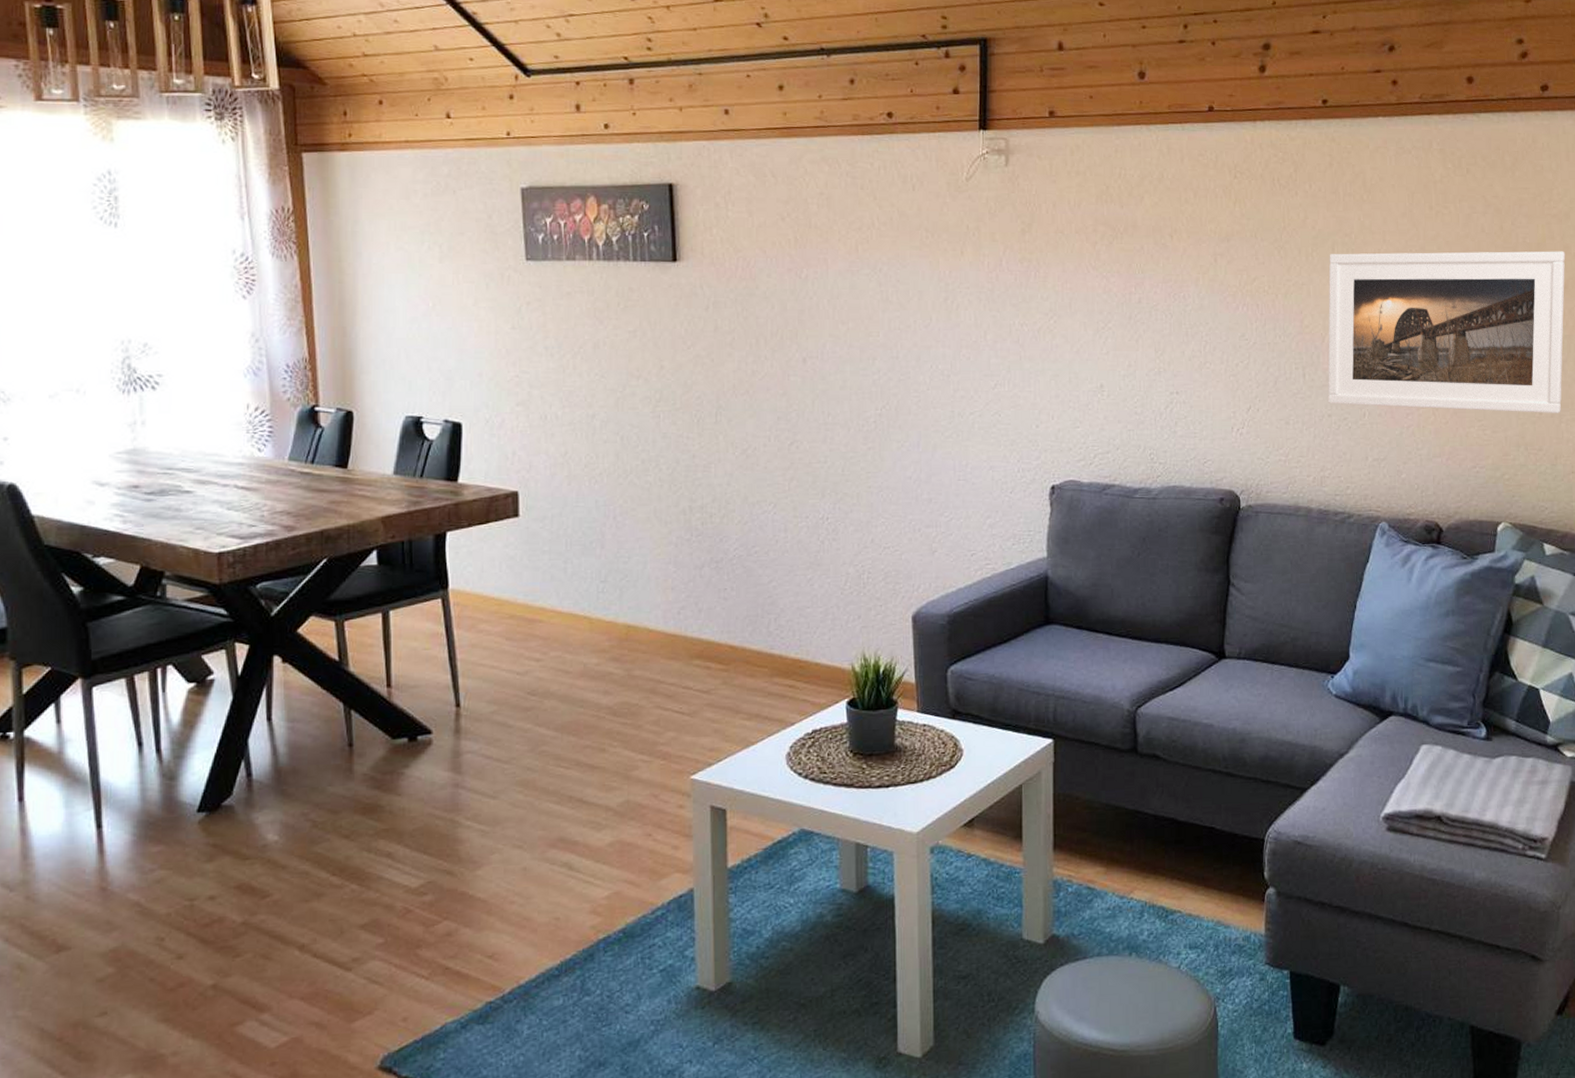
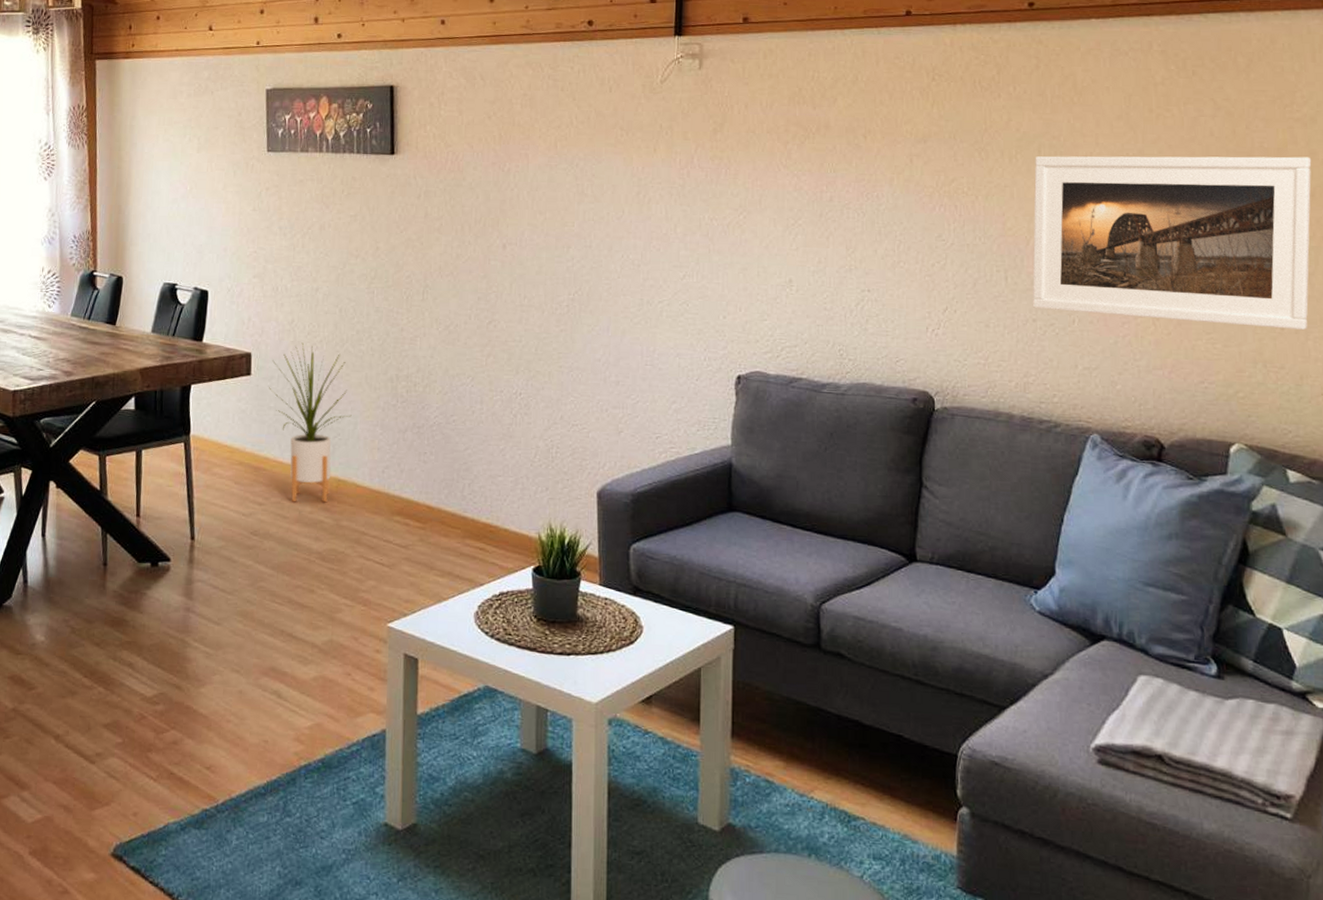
house plant: none [541,476,640,655] -> present [269,342,352,503]

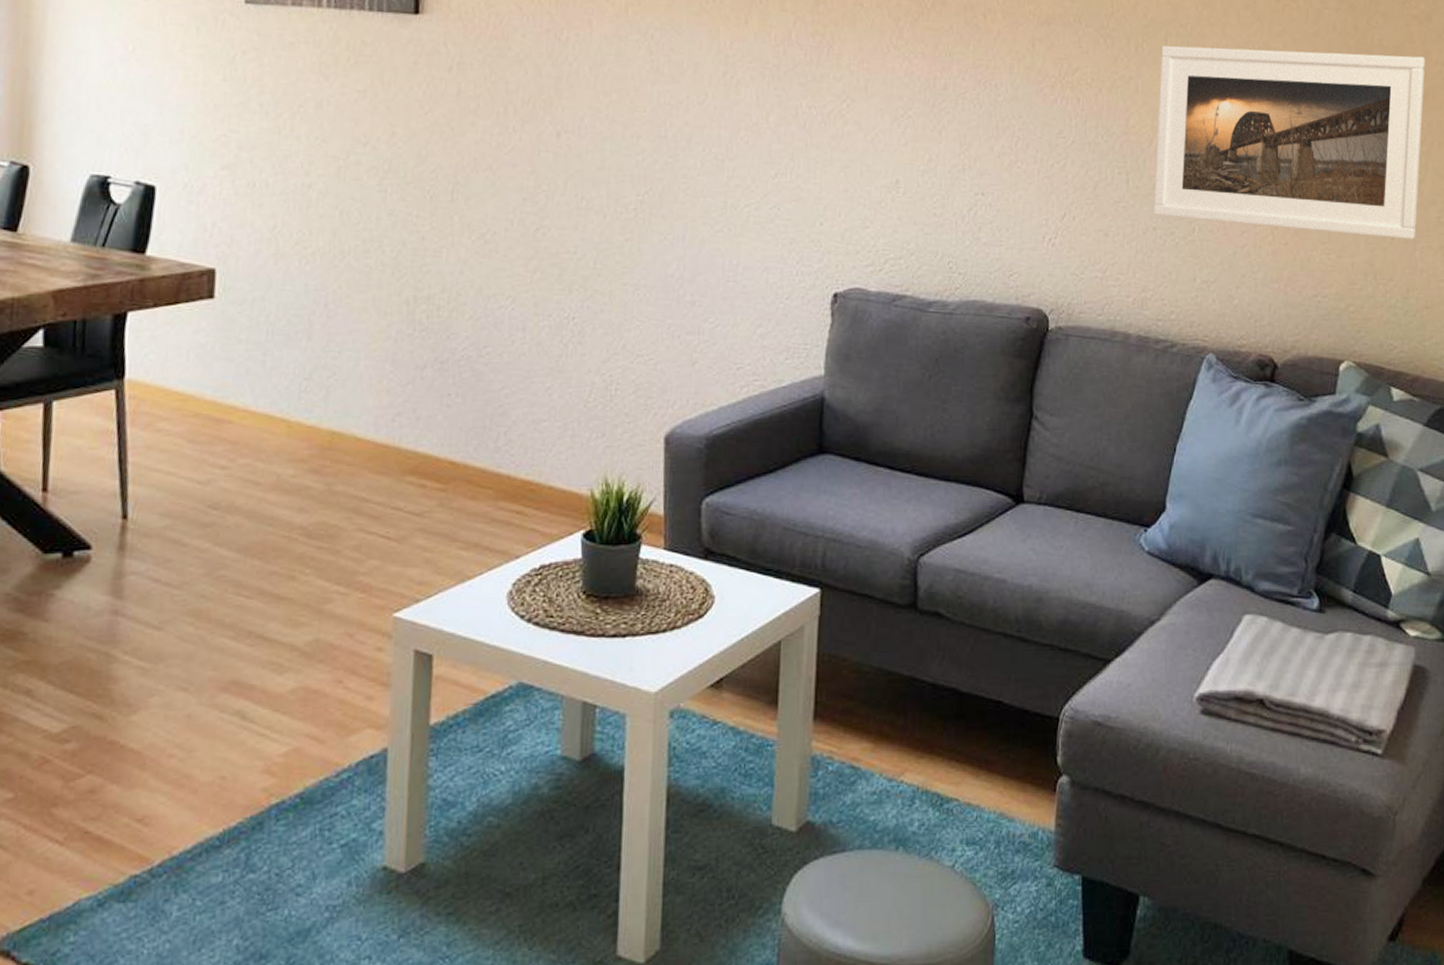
house plant: present [269,342,352,503] -> none [239,255,353,464]

